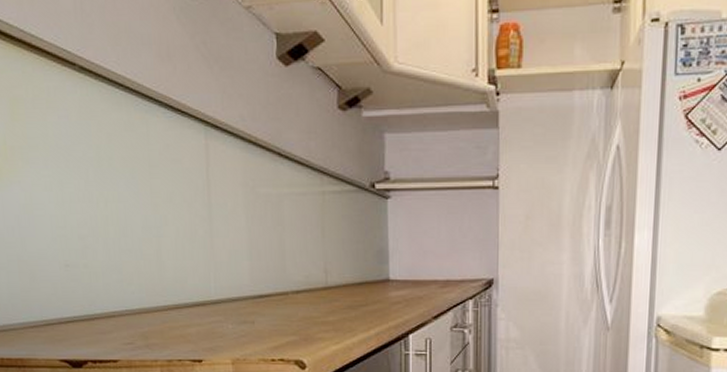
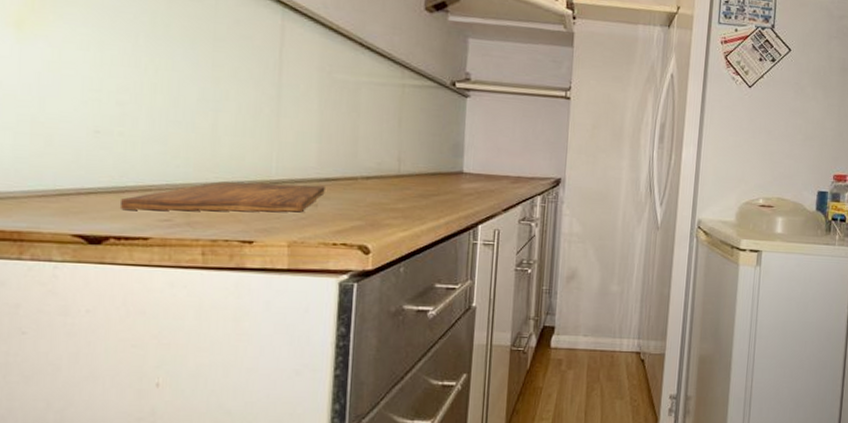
cutting board: none [92,302,260,335] -> present [121,181,325,213]

